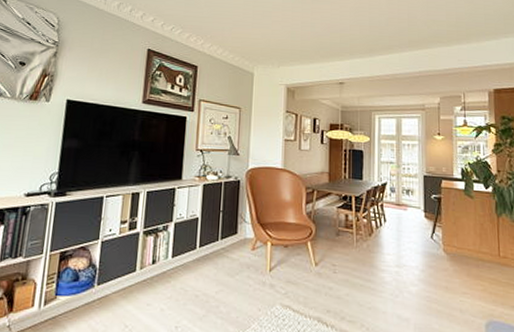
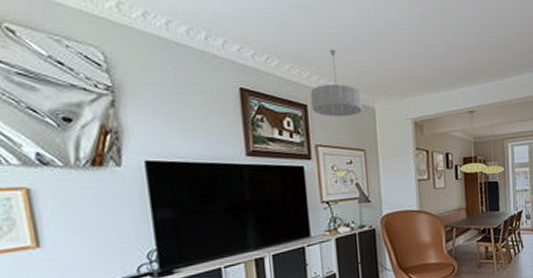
chandelier: none [200,23,244,79] -> present [310,49,362,117]

